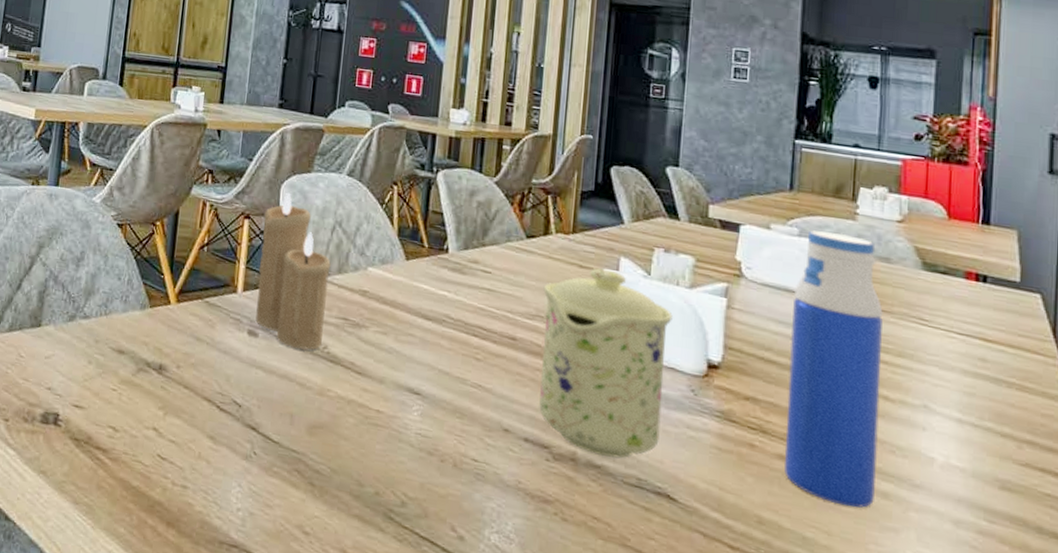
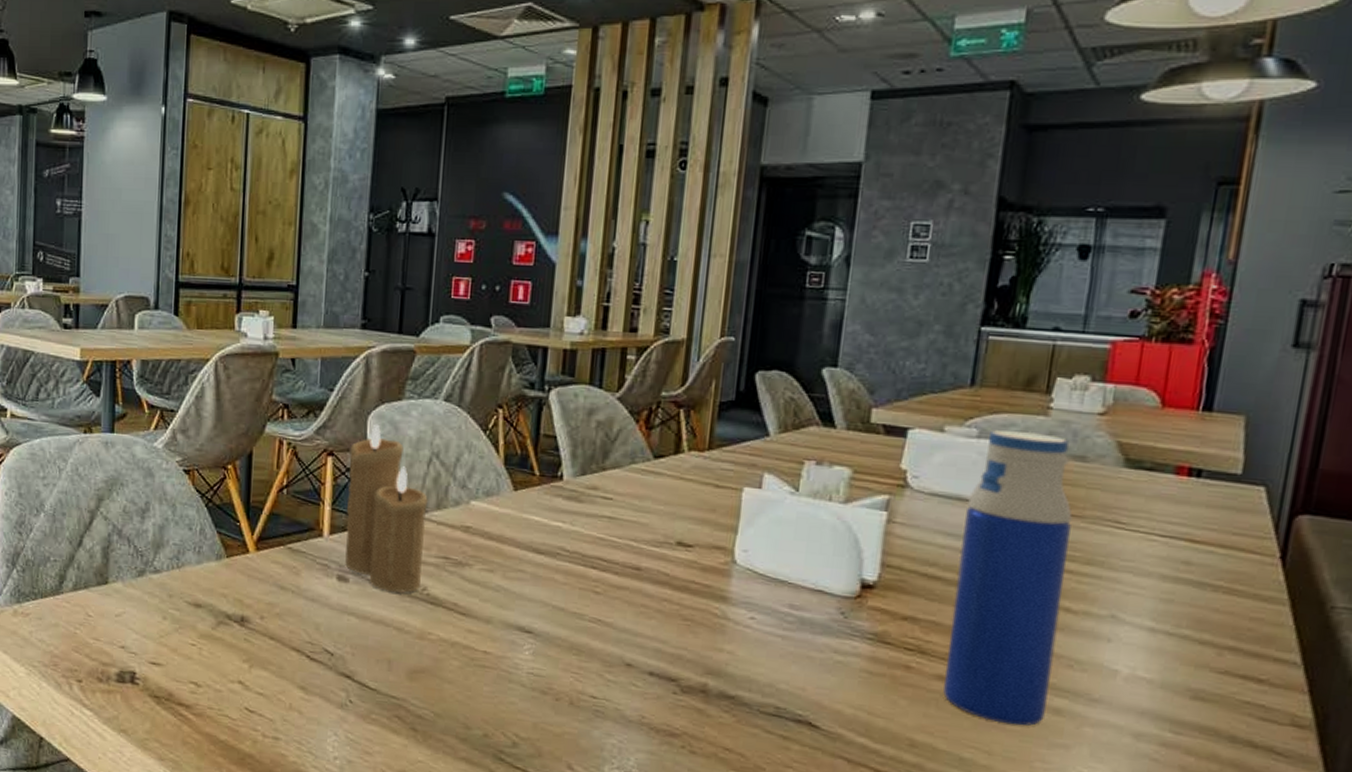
mug: present [539,267,673,458] -> none [666,486,823,688]

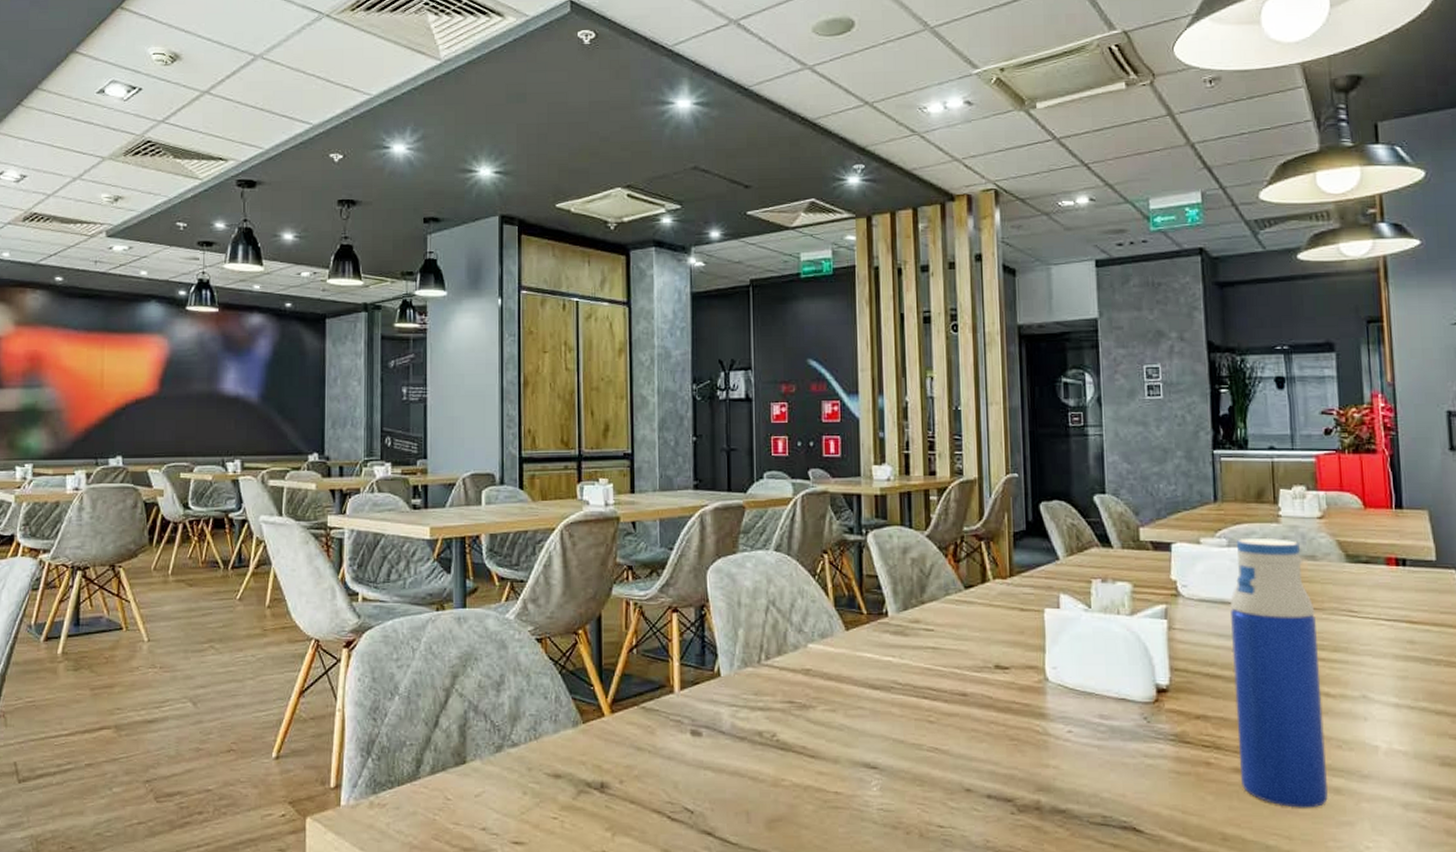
candle: present [344,424,428,594] -> none [693,578,769,742]

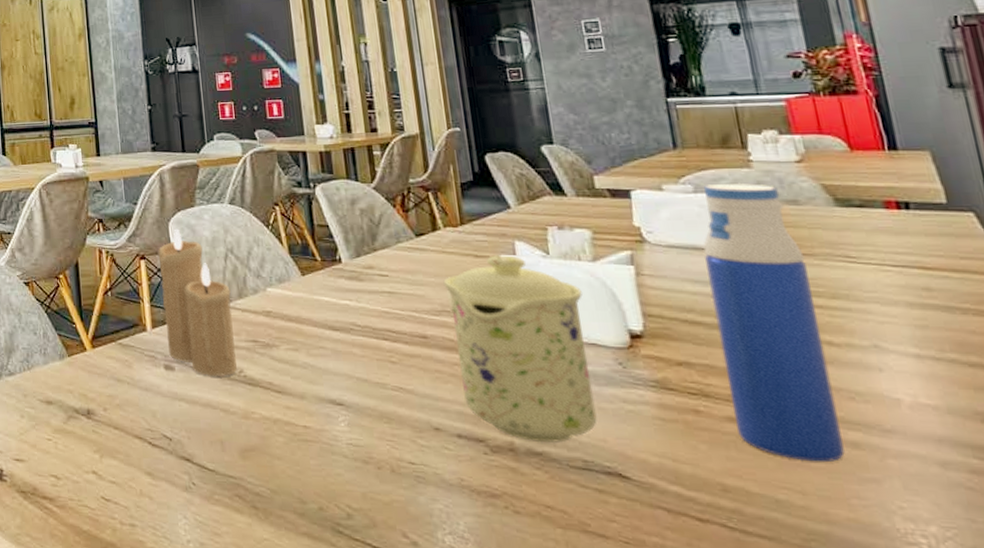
candle: none [693,578,769,742] -> present [158,229,237,377]
mug: none [988,609,1119,800] -> present [443,255,597,443]

